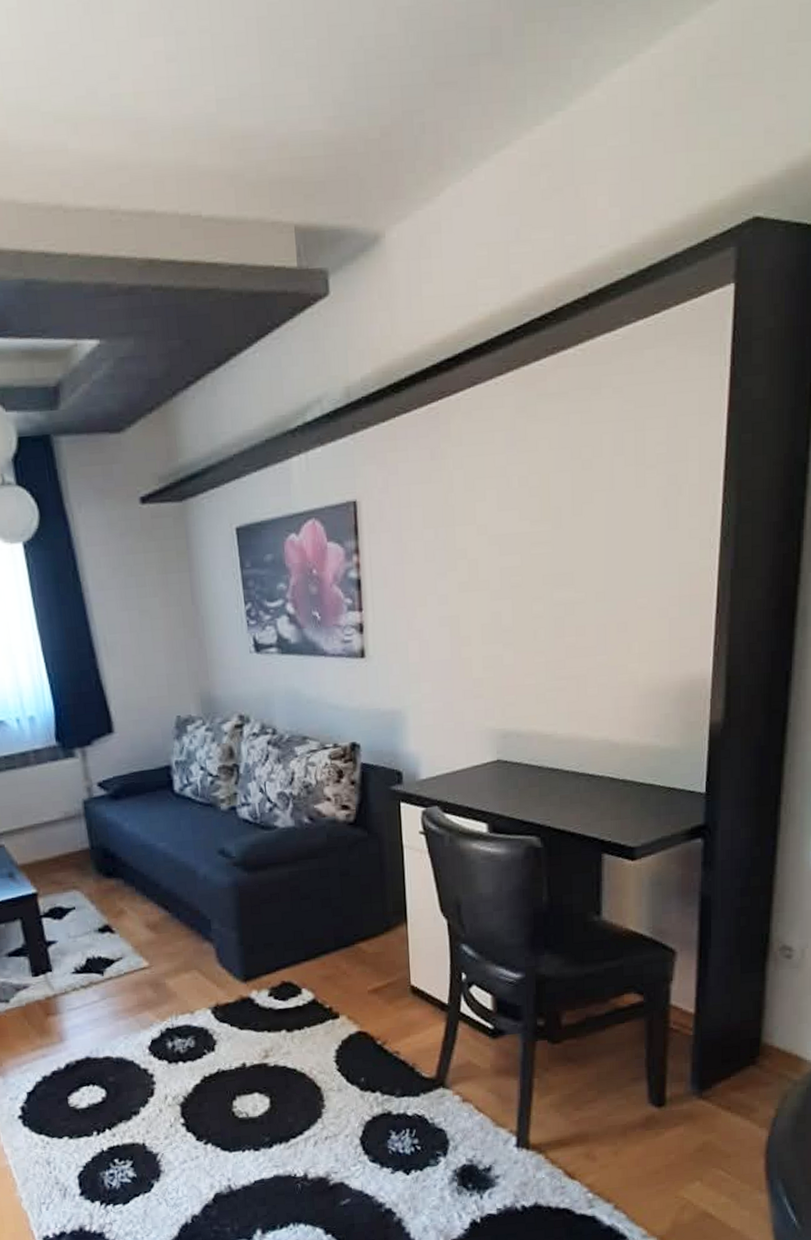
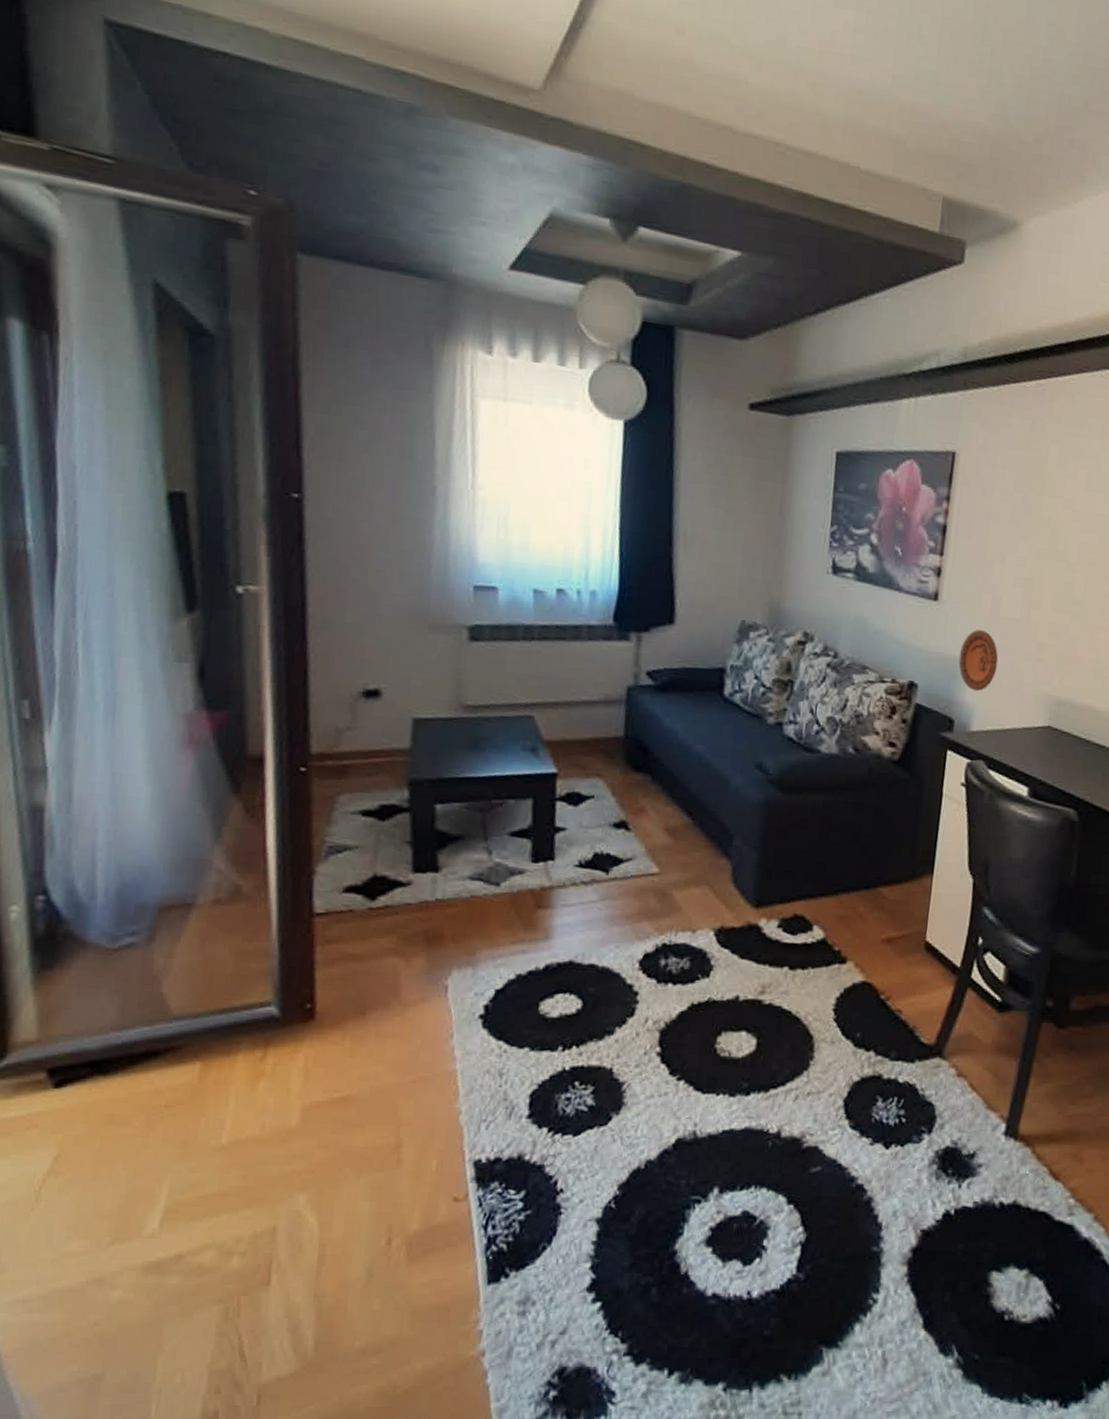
decorative plate: none [396,678,437,740] -> present [958,630,999,692]

